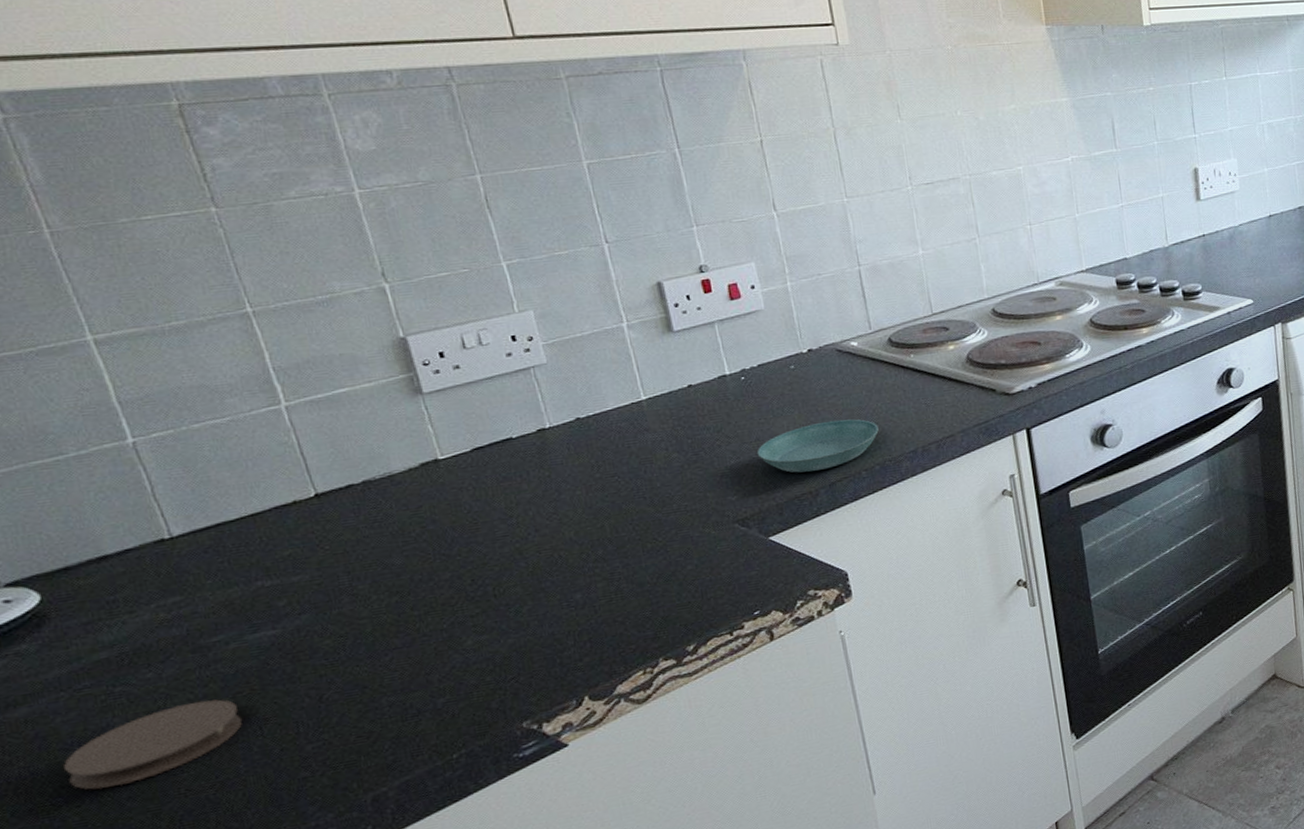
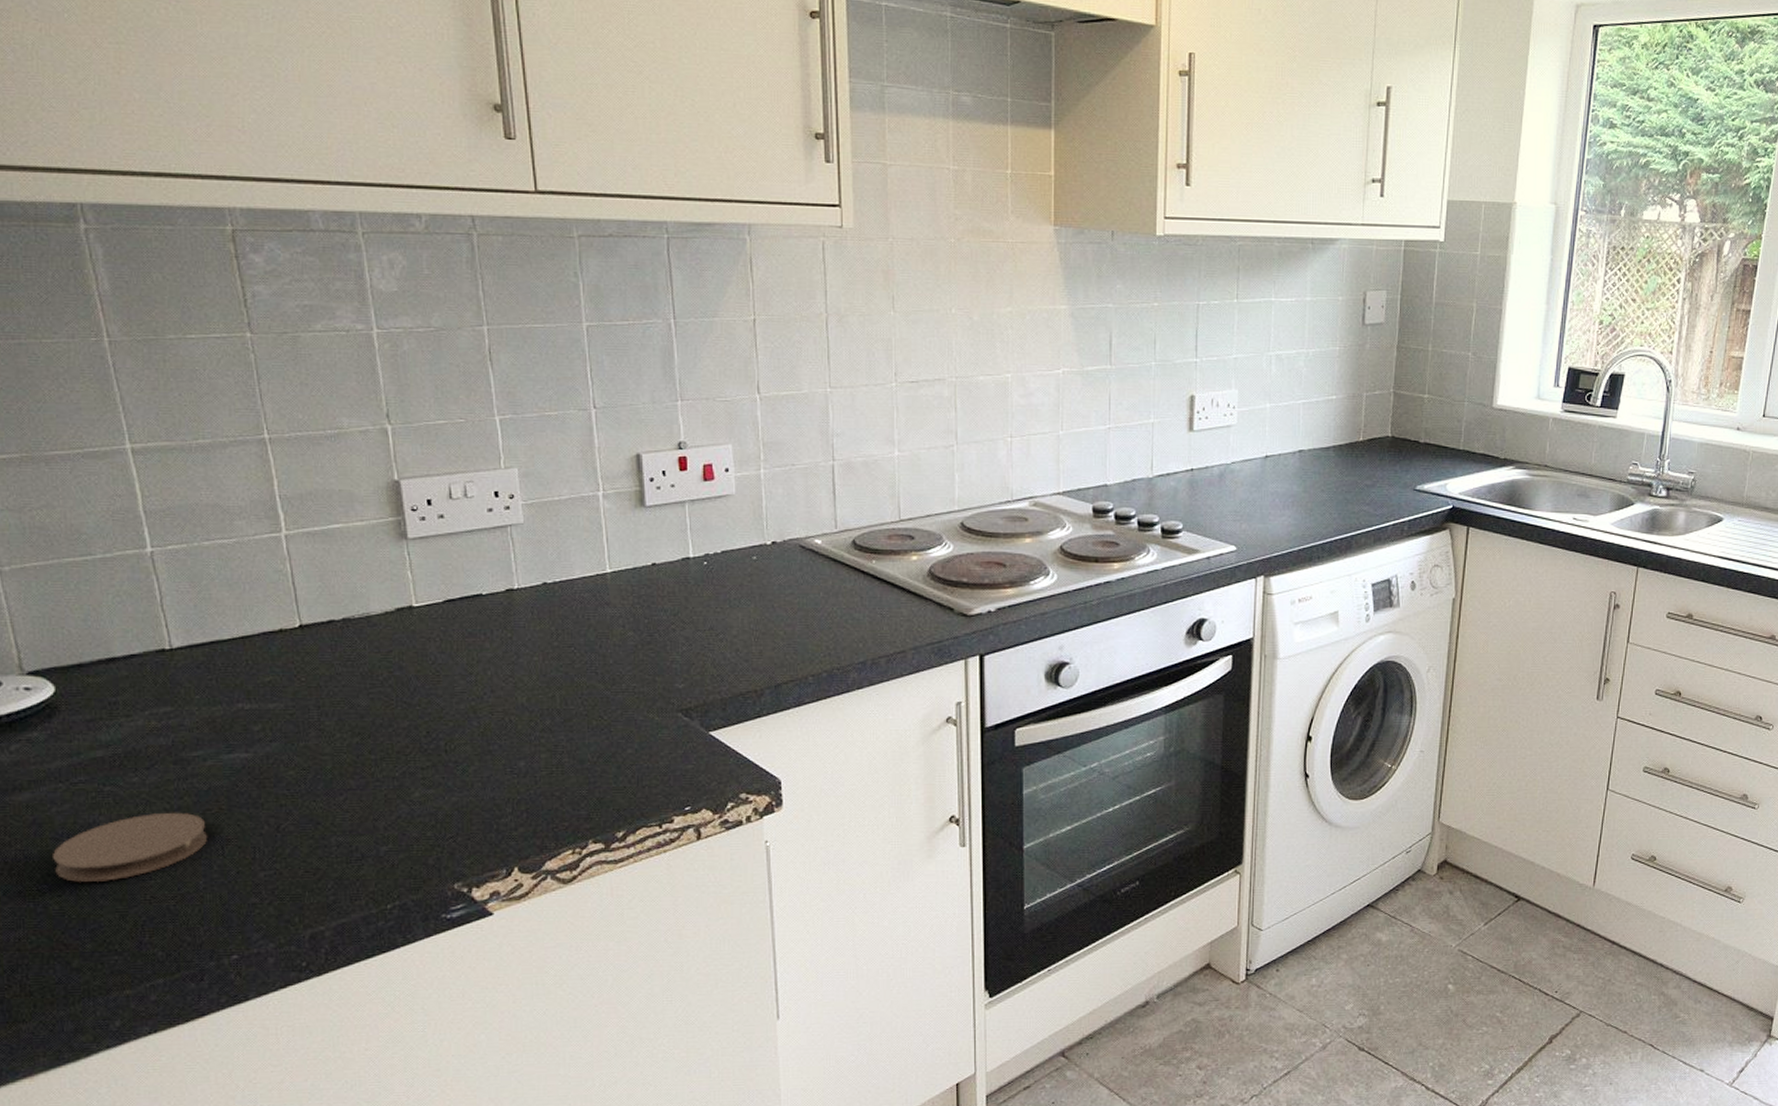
saucer: present [756,419,879,473] -> none [709,619,831,669]

